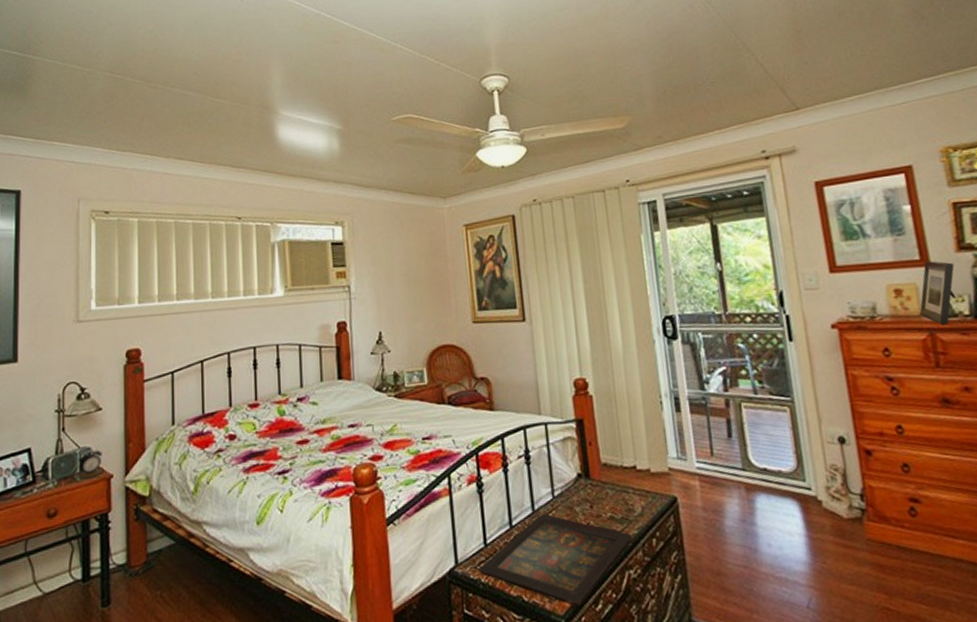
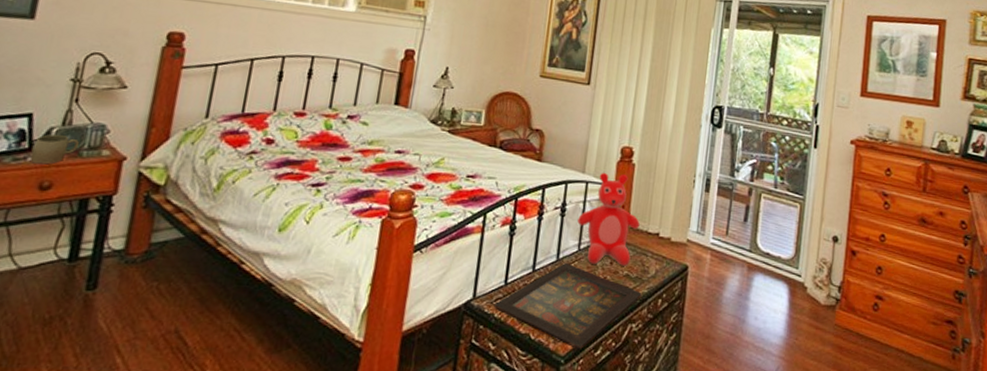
mug: none [35,463,72,494] -> present [30,134,79,165]
alarm clock: present [76,449,104,479] -> none [82,127,119,157]
teddy bear: none [545,408,613,511] -> present [577,173,640,266]
picture frame: present [919,261,957,325] -> none [921,103,957,158]

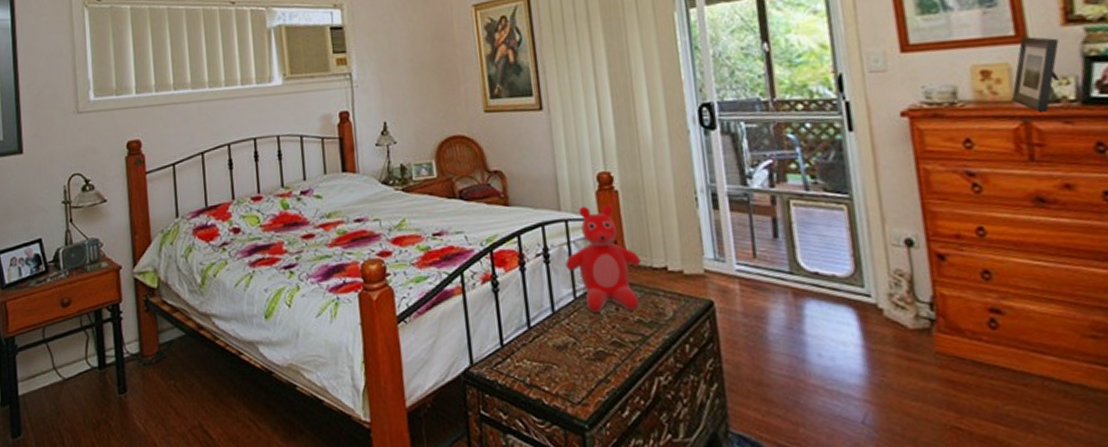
mug: present [30,134,79,165] -> none [48,253,82,284]
icon panel: present [493,263,642,350] -> none [494,316,663,413]
picture frame: none [921,103,957,158] -> present [1011,37,1060,112]

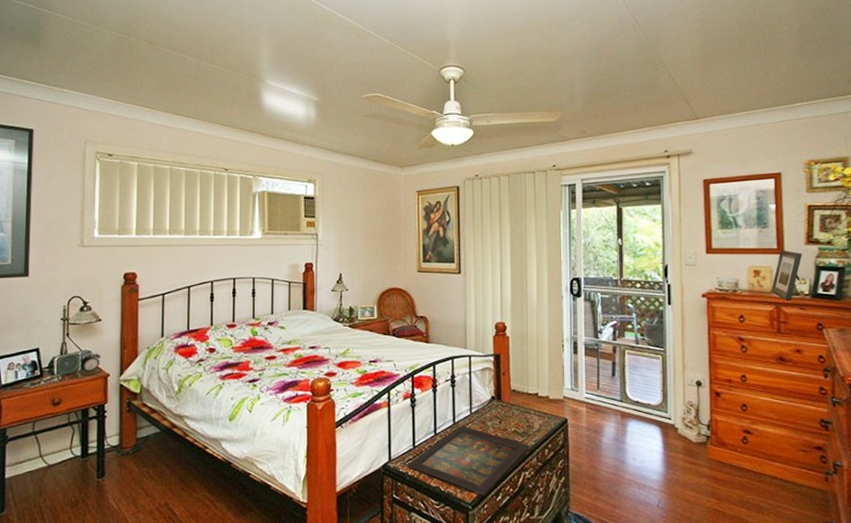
alarm clock: none [86,241,112,270] -> present [77,353,102,376]
icon panel: none [494,316,663,413] -> present [406,426,530,497]
teddy bear: present [565,204,641,313] -> none [466,346,520,424]

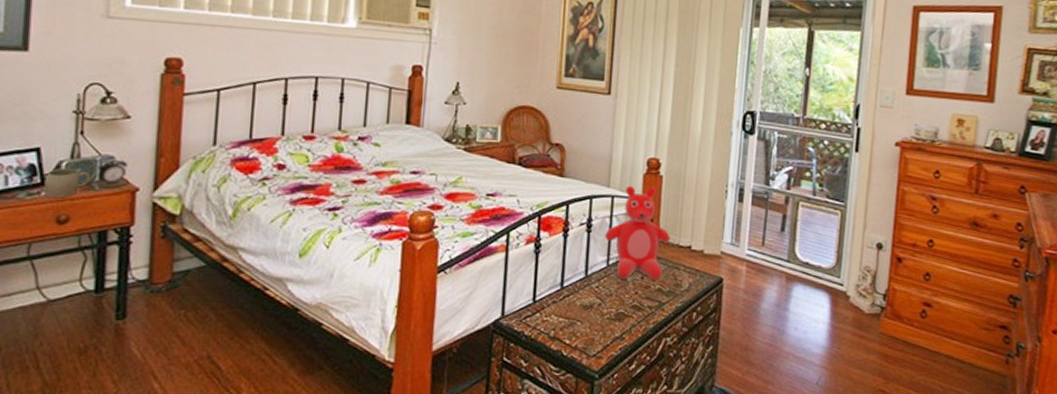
mug: none [42,361,74,386] -> present [44,167,90,199]
icon panel: present [406,426,530,497] -> none [523,280,676,365]
teddy bear: none [466,346,520,424] -> present [605,186,670,280]
picture frame: present [771,250,802,301] -> none [973,98,1014,158]

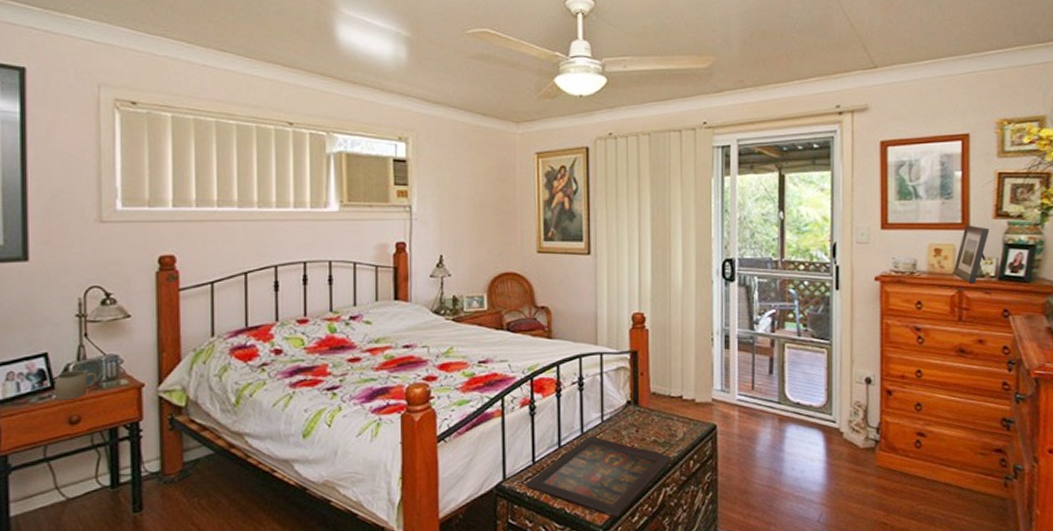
alarm clock: present [94,159,128,189] -> none [101,357,134,387]
icon panel: none [523,280,676,365] -> present [525,436,672,519]
teddy bear: present [605,186,670,280] -> none [597,340,661,434]
picture frame: none [973,98,1014,158] -> present [953,225,990,284]

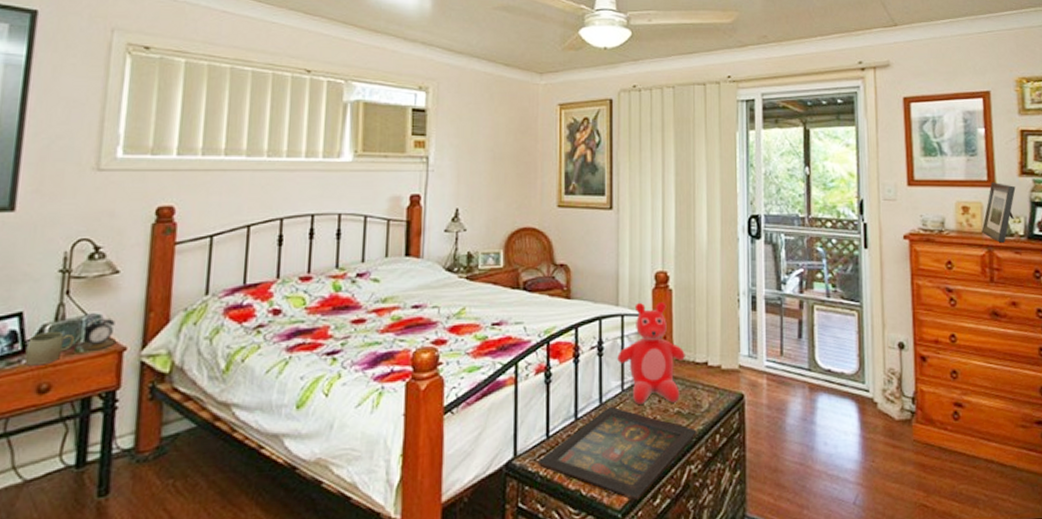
alarm clock: none [101,357,134,387] -> present [78,317,115,351]
teddy bear: none [597,340,661,434] -> present [617,301,685,404]

